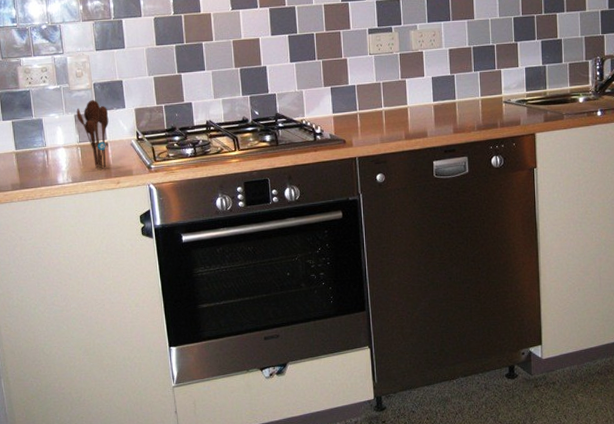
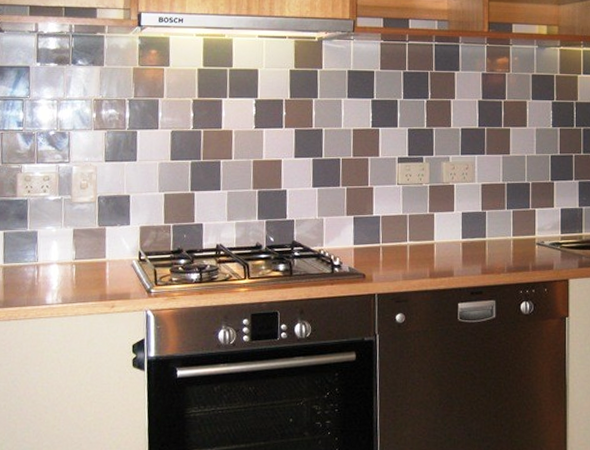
utensil holder: present [76,100,109,169] -> none [76,214,111,290]

